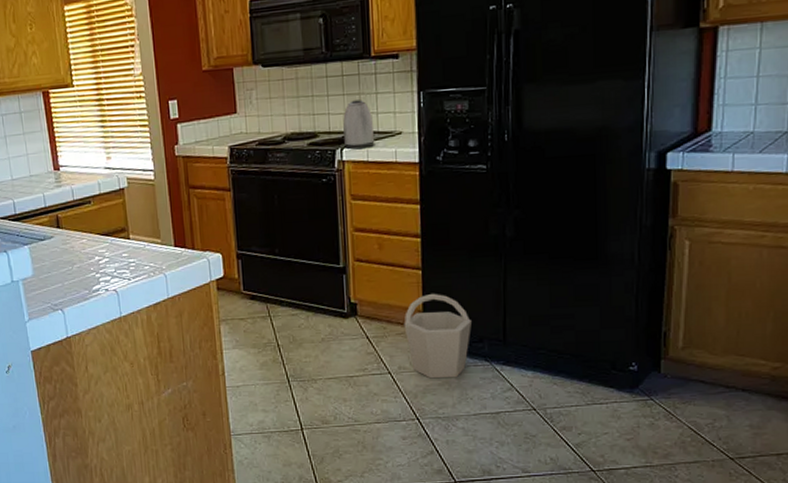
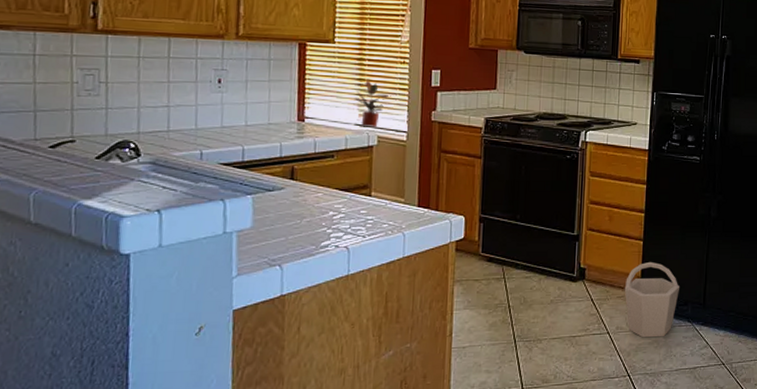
potted plant: none [99,121,133,170] -> present [354,80,391,128]
kettle: present [343,100,375,150] -> none [589,92,615,134]

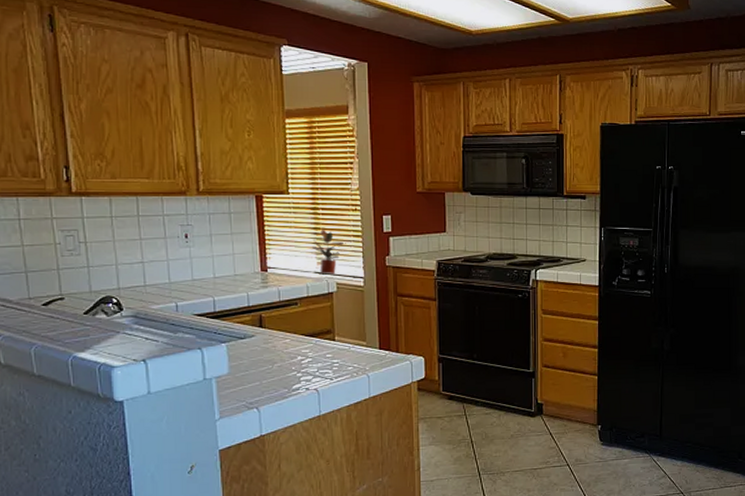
bucket: present [624,261,681,338] -> none [581,395,637,469]

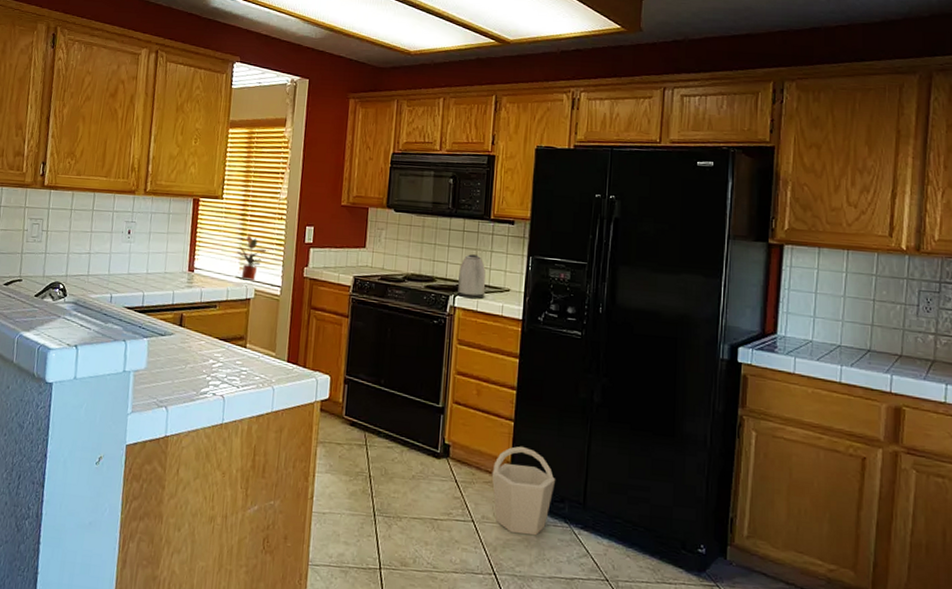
kettle: none [538,230,564,271] -> present [458,254,486,299]
bucket: none [581,395,637,469] -> present [491,446,556,536]

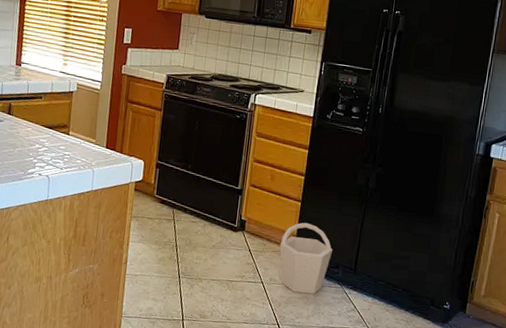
potted plant: present [236,235,269,281] -> none [60,34,90,76]
kettle: present [458,254,486,299] -> none [258,58,284,98]

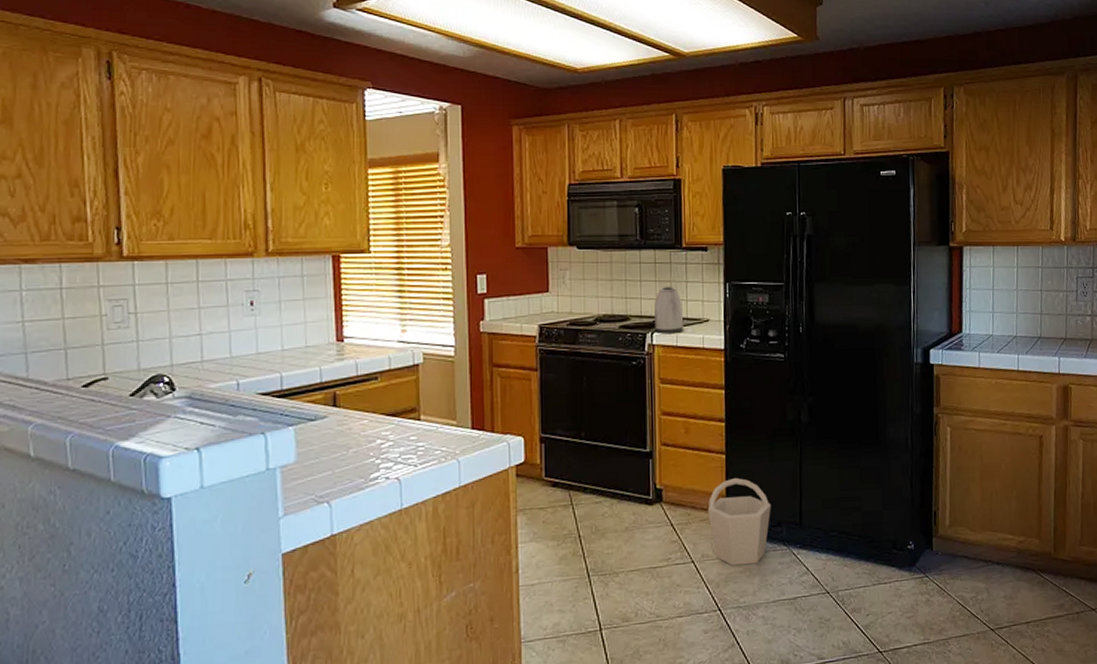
kettle: none [258,58,284,98] -> present [654,287,684,334]

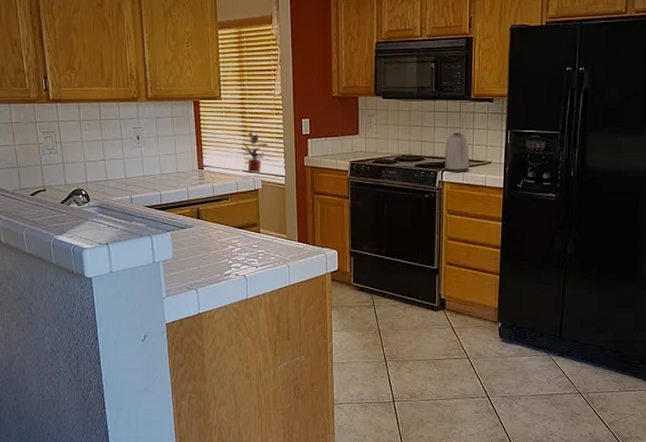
potted plant: none [395,291,435,344] -> present [240,131,270,173]
bucket: present [707,477,772,566] -> none [482,294,537,365]

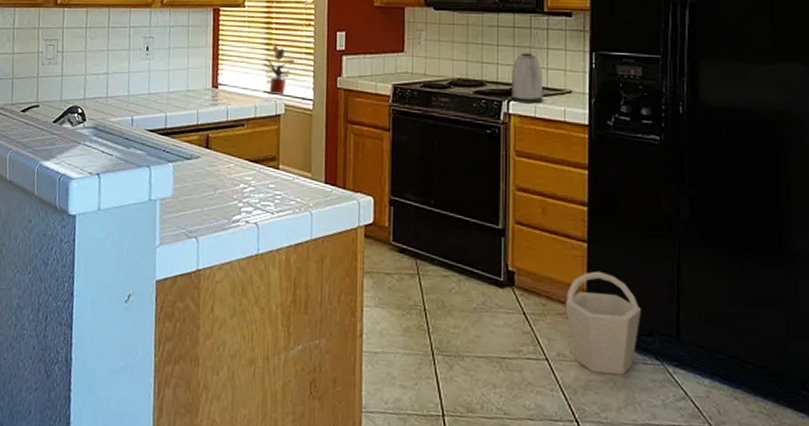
bucket: none [482,294,537,365] -> present [565,270,642,376]

